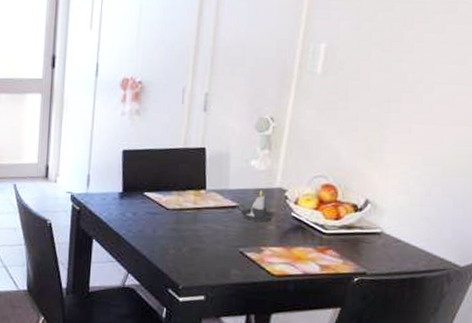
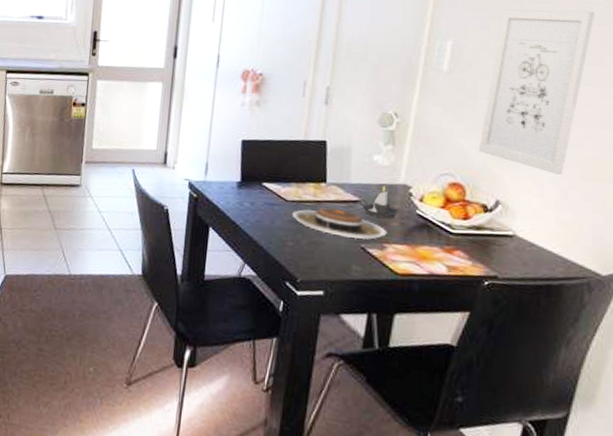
plate: none [174,214,264,244] -> present [292,207,387,240]
wall art: none [350,10,459,172] -> present [479,10,594,175]

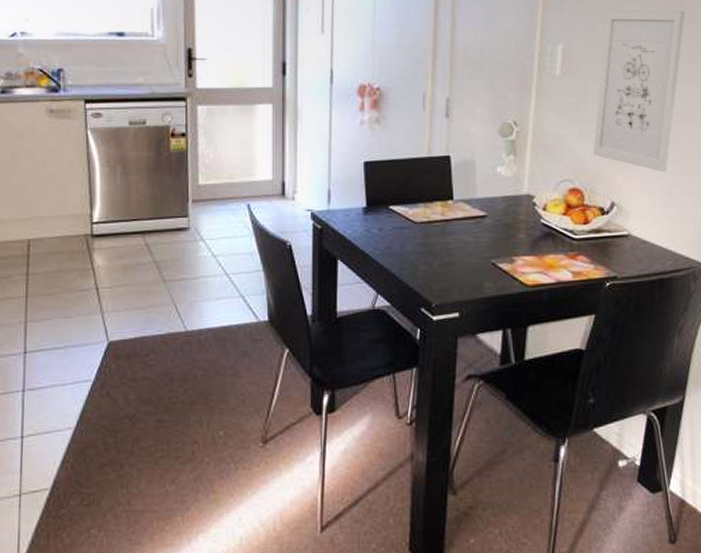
plate: present [292,207,387,240] -> none [422,226,515,256]
candle: present [359,185,399,219] -> none [487,197,525,231]

